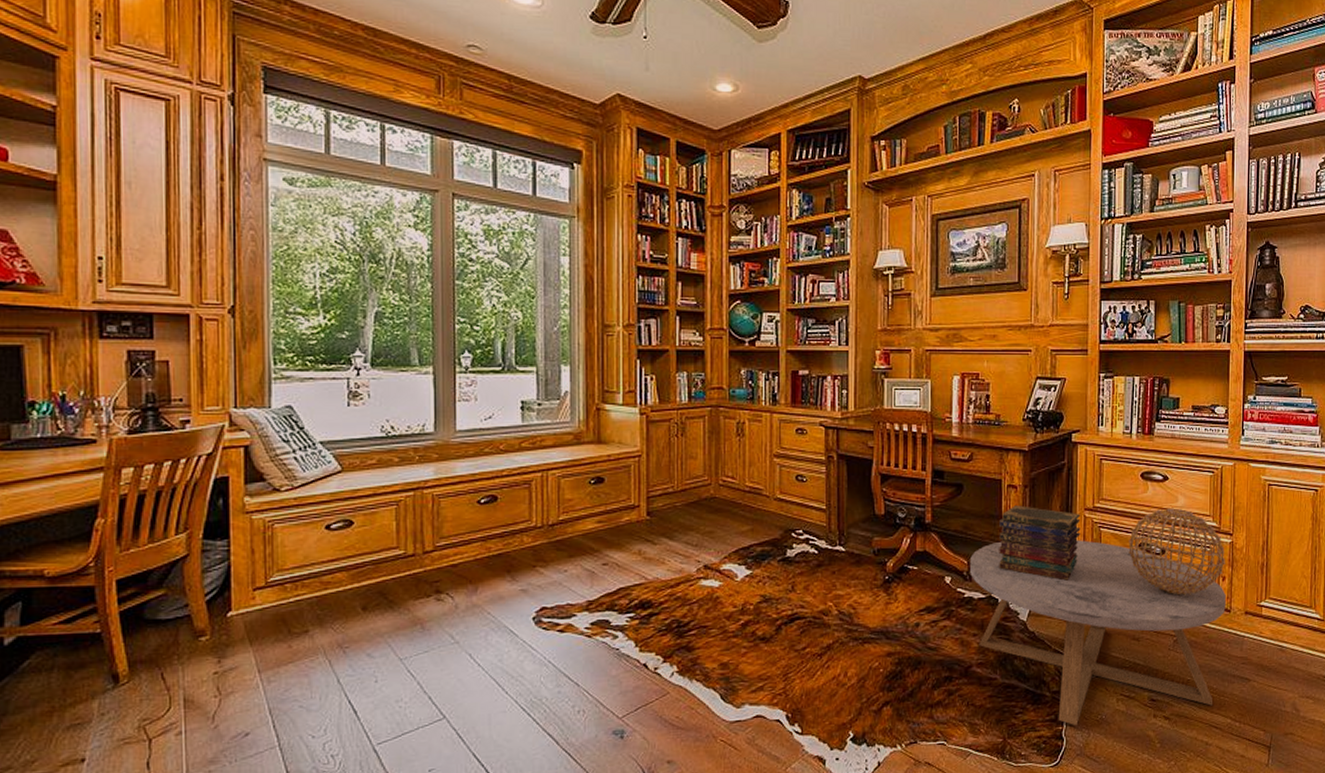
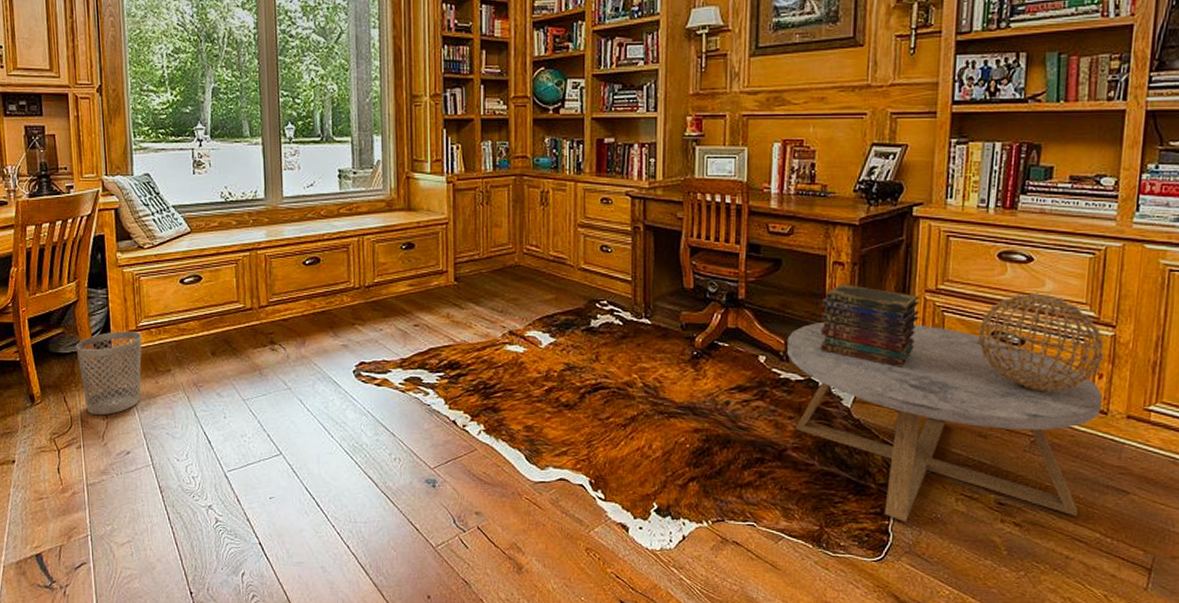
wastebasket: none [182,588,273,691] -> present [75,331,142,415]

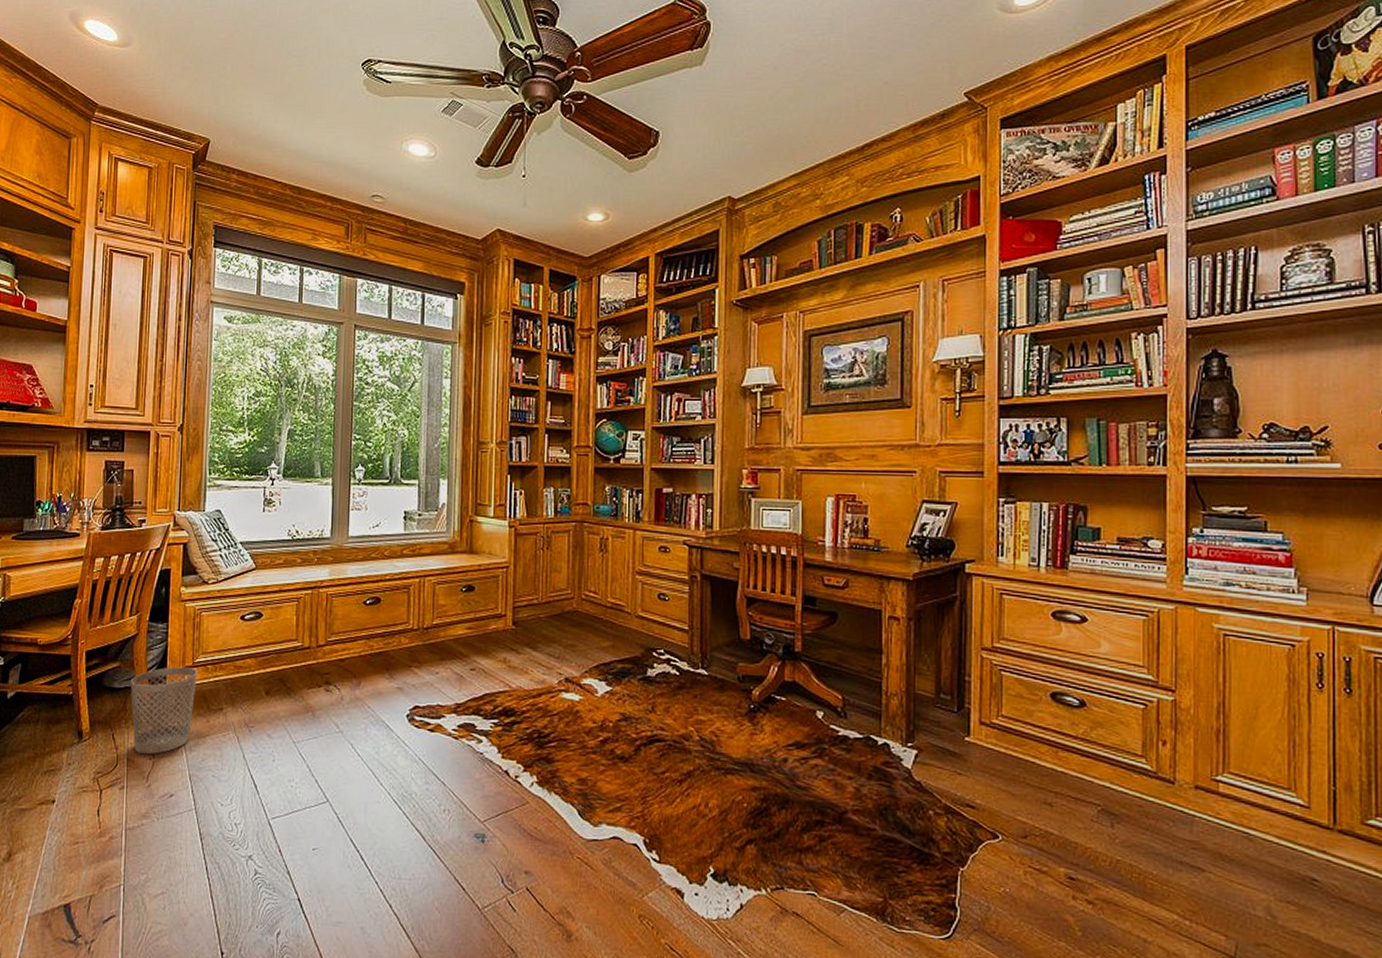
coffee table: present [787,321,1102,523] -> none [845,677,1168,896]
book stack: present [820,284,920,369] -> none [878,639,977,729]
lantern: present [978,293,1104,392] -> none [1037,654,1166,759]

